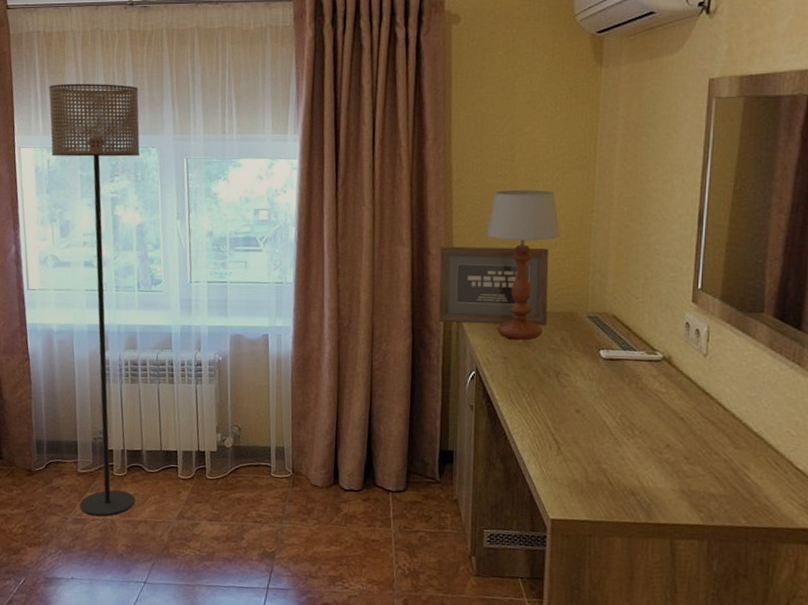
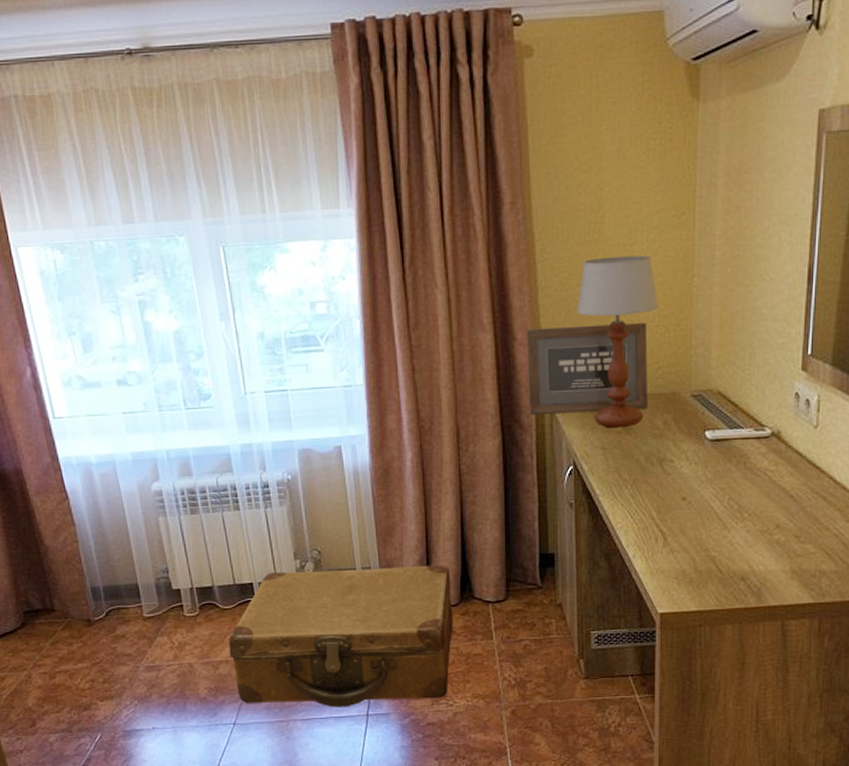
floor lamp: present [49,83,140,517] -> none [41,159,213,661]
suitcase: none [148,443,356,579] -> present [228,565,453,707]

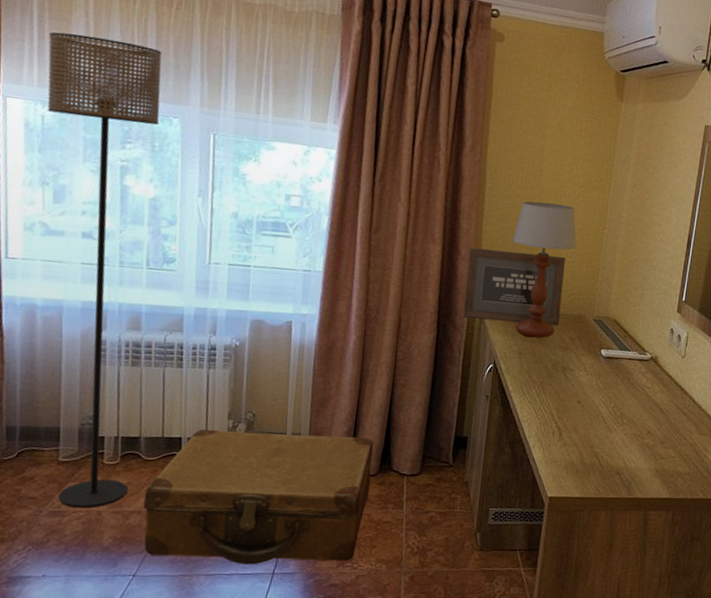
floor lamp: none [41,159,213,661] -> present [47,32,162,508]

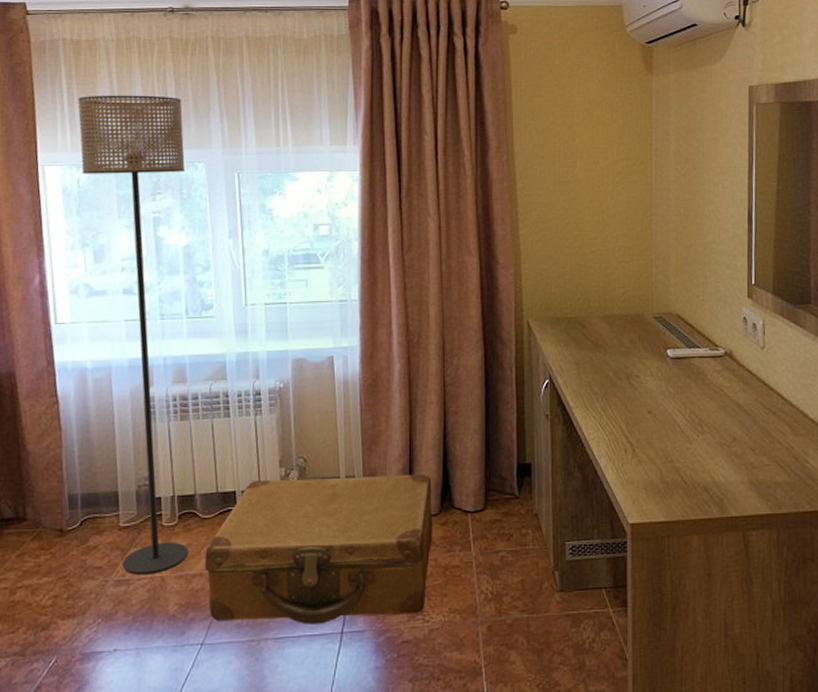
picture frame: present [462,247,566,326] -> none [508,252,615,332]
table lamp: present [512,201,577,339] -> none [553,195,624,345]

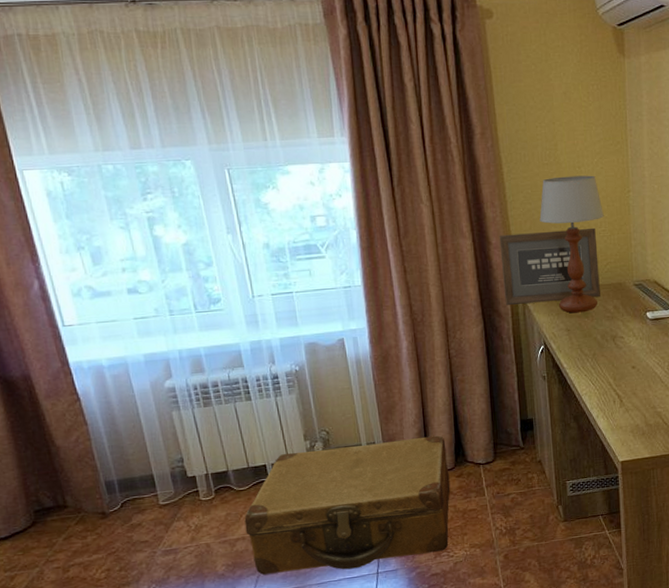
floor lamp: present [78,95,189,575] -> none [46,92,229,544]
picture frame: none [508,252,615,332] -> present [499,227,601,306]
table lamp: none [553,195,624,345] -> present [539,175,605,313]

